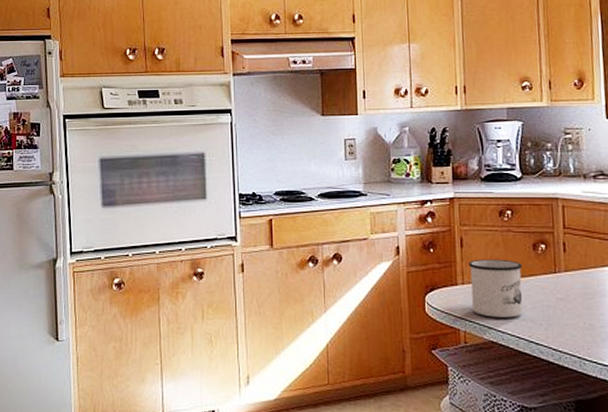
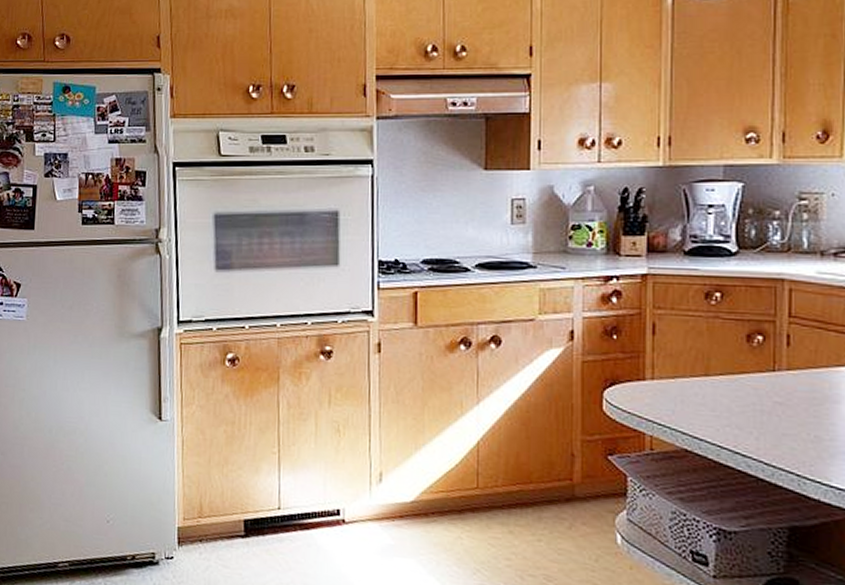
mug: present [469,259,523,318] -> none [662,350,731,423]

